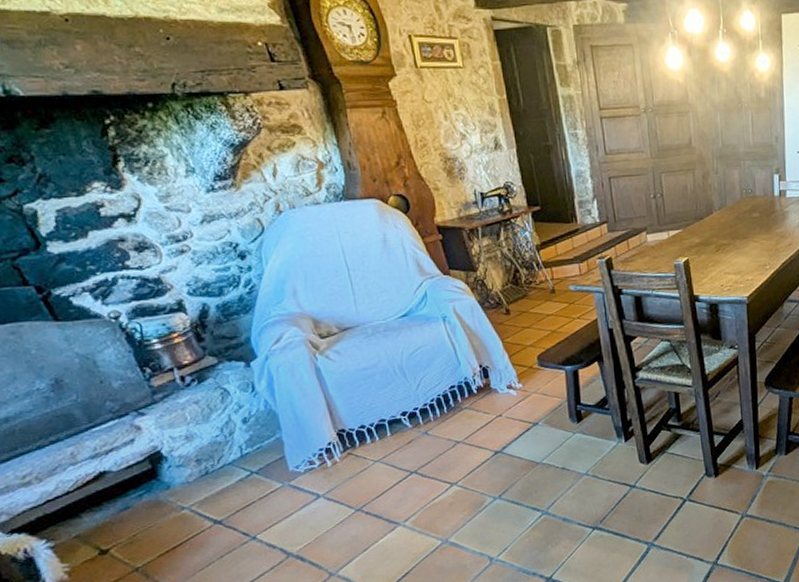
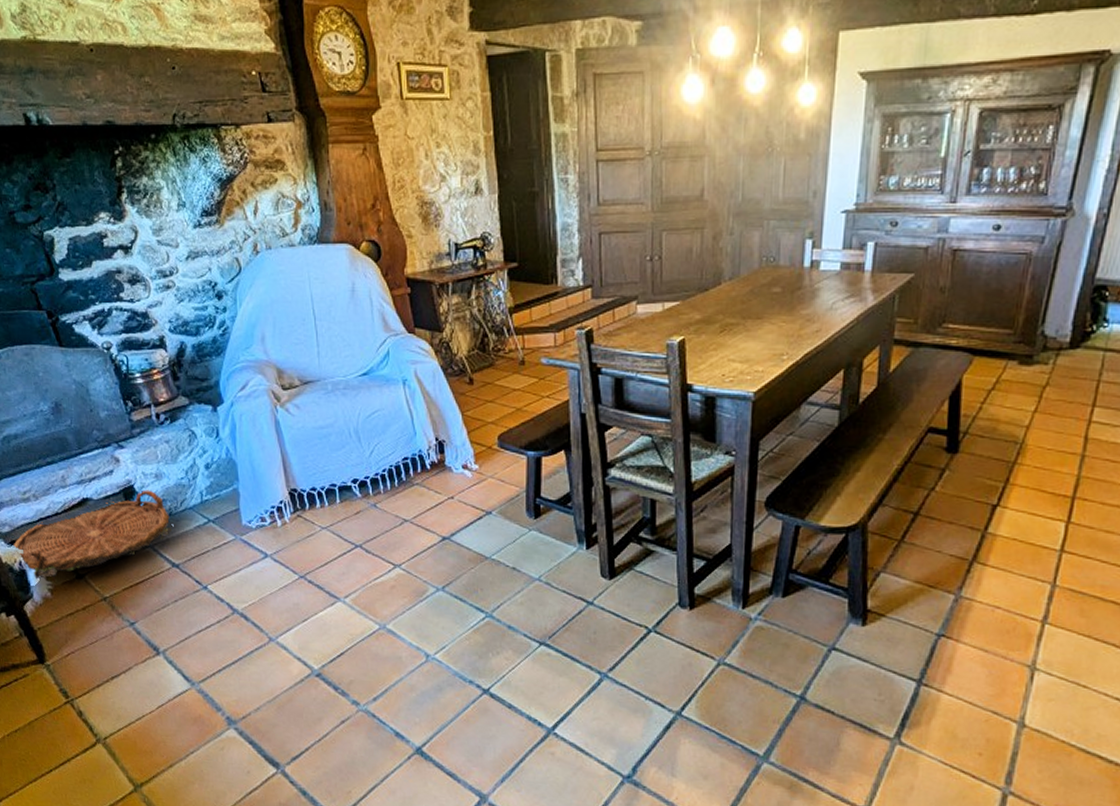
woven basket: none [14,452,210,565] -> present [13,489,172,580]

